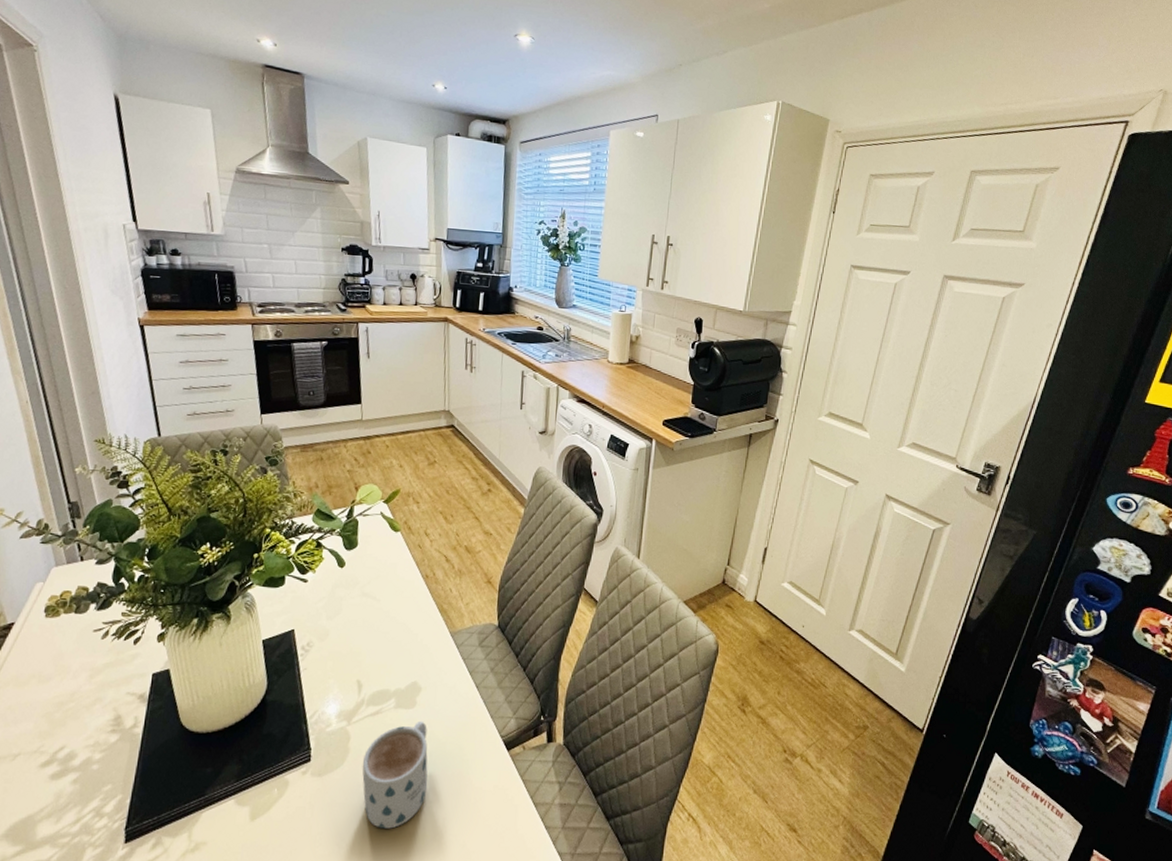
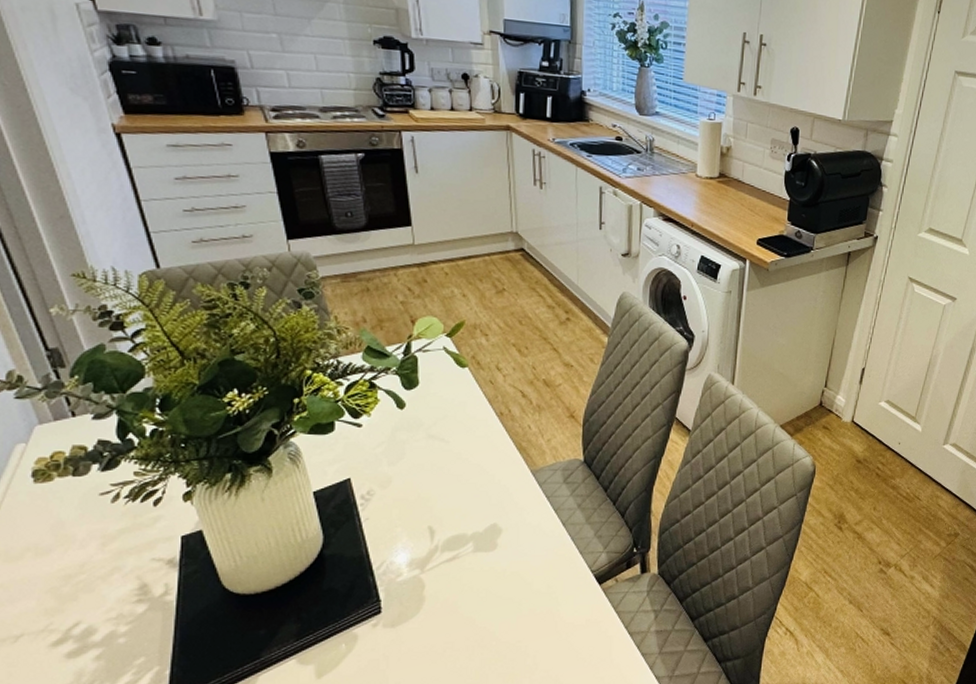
mug: present [362,720,428,829] -> none [440,562,515,672]

